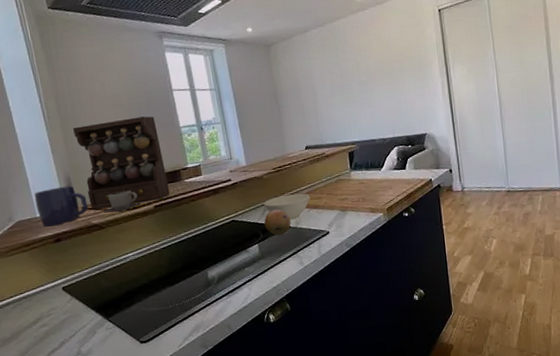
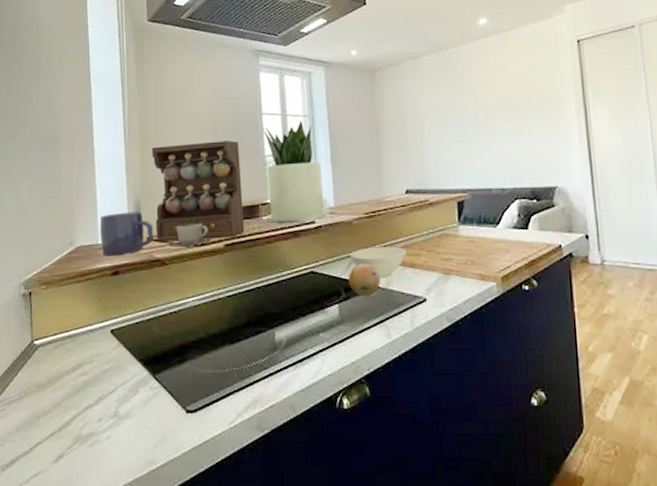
planter: none [174,93,244,184] -> present [262,120,331,223]

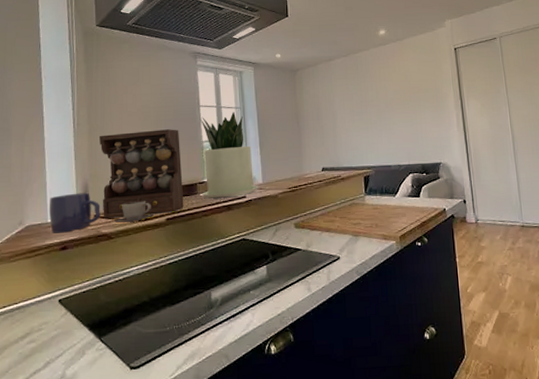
bowl: present [349,247,406,278] -> none [275,215,323,242]
fruit: present [349,263,381,296] -> none [275,229,302,257]

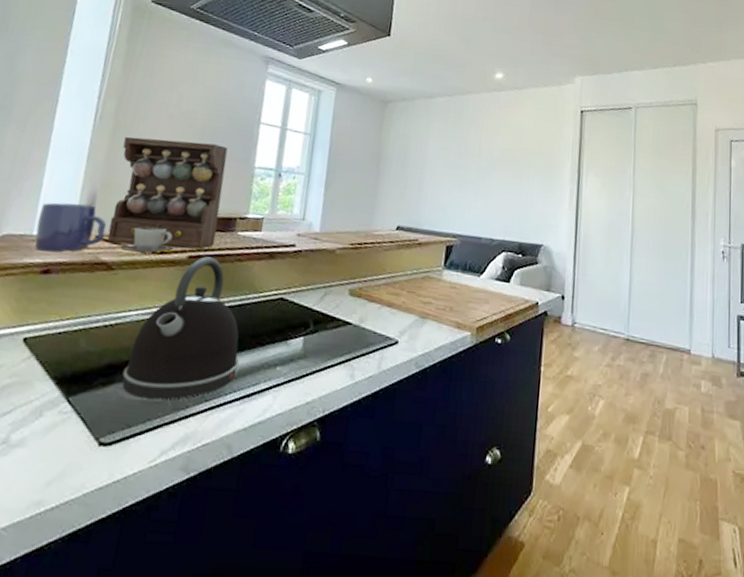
kettle: none [136,216,222,330] -> present [122,256,240,400]
planter: present [199,111,259,199] -> none [239,136,315,243]

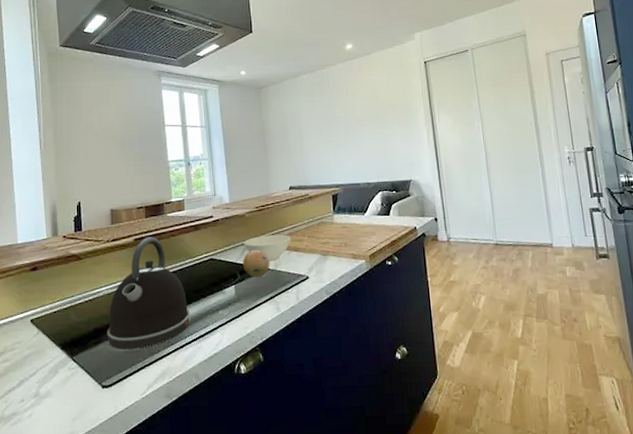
mug: present [34,202,107,252] -> none [18,213,69,254]
spice rack: present [106,136,228,250] -> none [66,149,151,239]
cup: present [120,226,175,254] -> none [83,220,122,243]
fruit: none [319,295,355,332] -> present [243,249,270,277]
bowl: none [325,280,387,315] -> present [243,234,291,262]

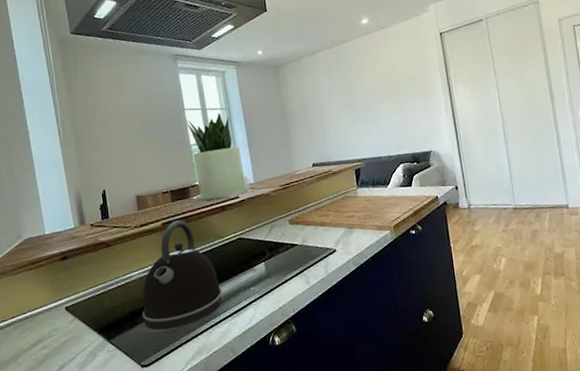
planter: none [165,130,226,219] -> present [185,112,251,201]
bowl: present [243,234,291,262] -> none [270,210,317,238]
fruit: present [243,249,270,277] -> none [271,226,298,253]

